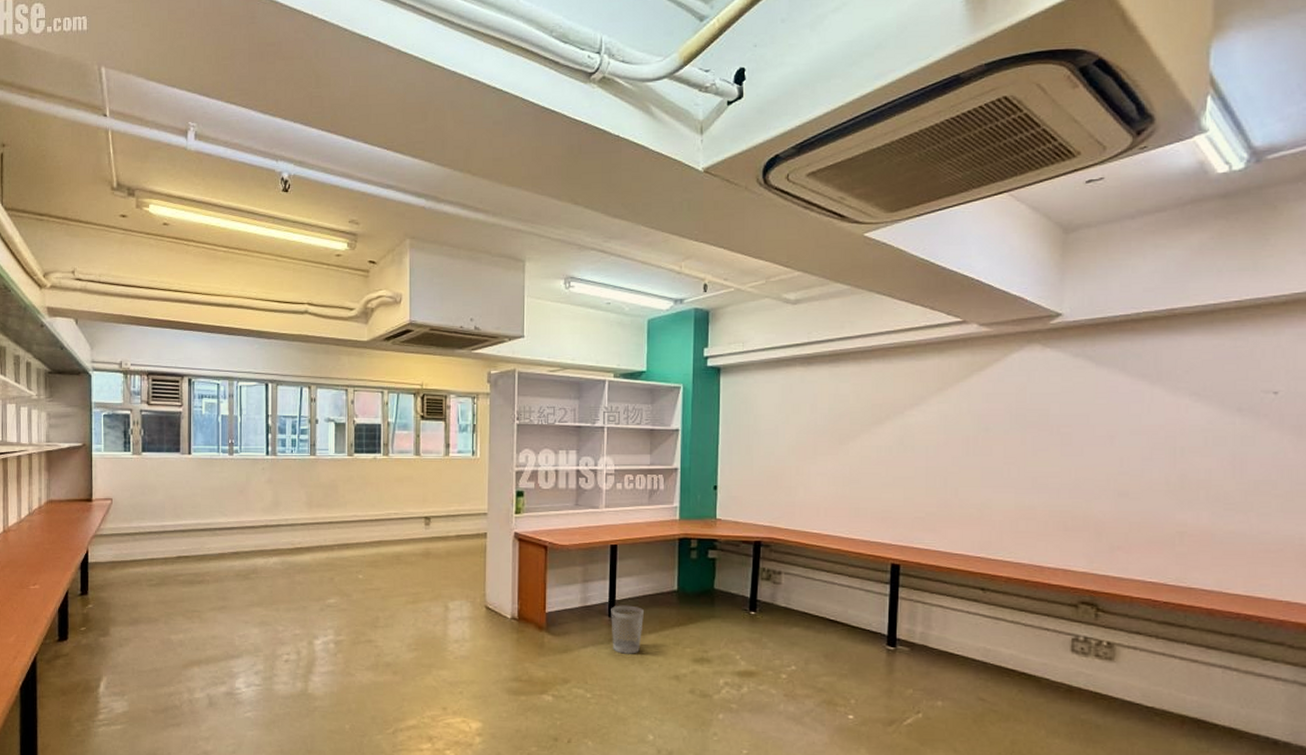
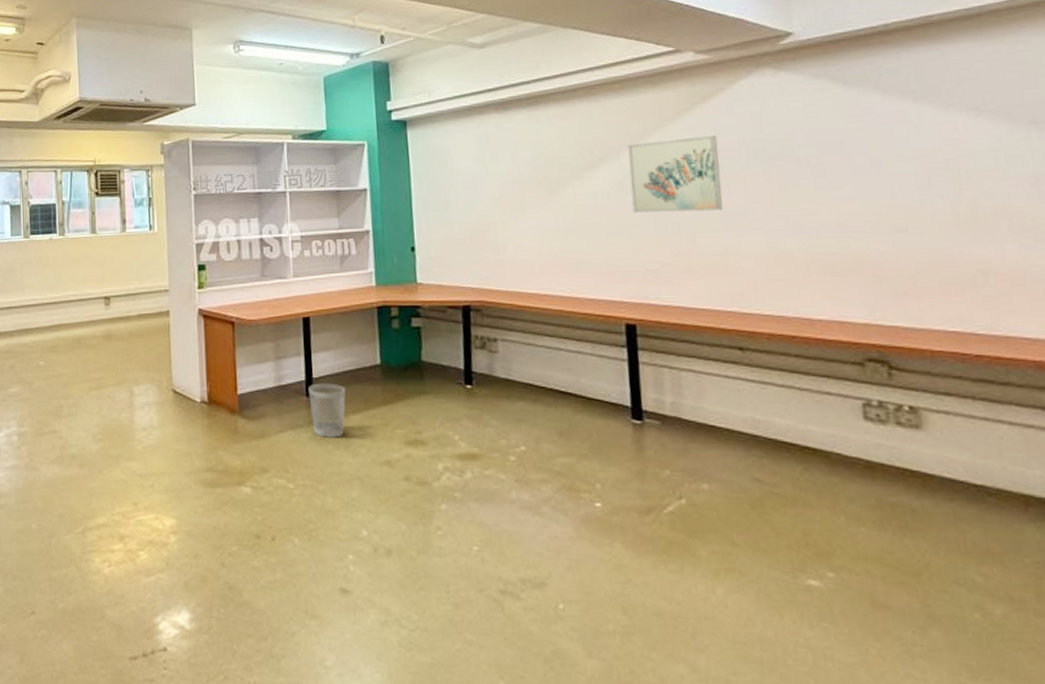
wall art: none [909,401,987,469] -> present [627,135,723,213]

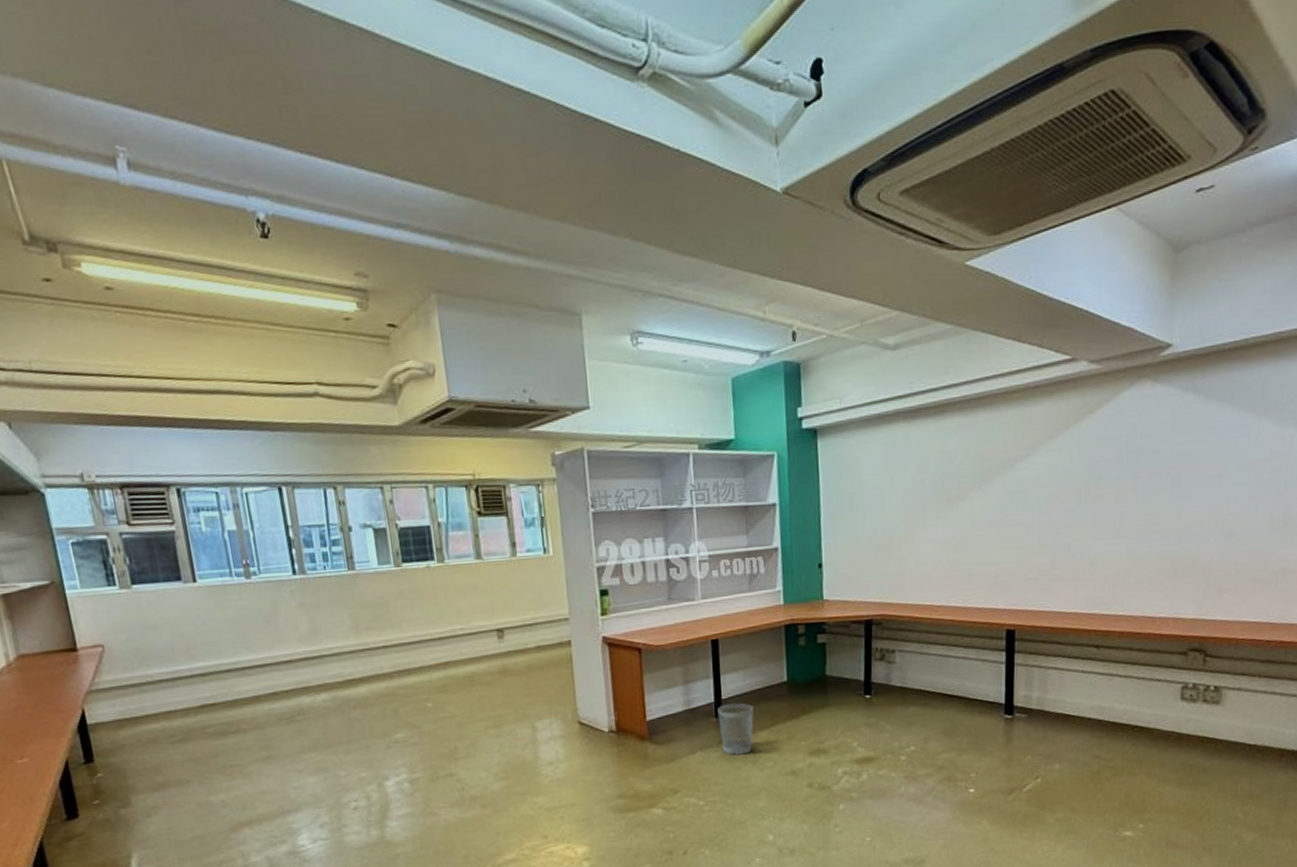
wall art: present [627,135,723,213] -> none [1021,446,1098,524]

